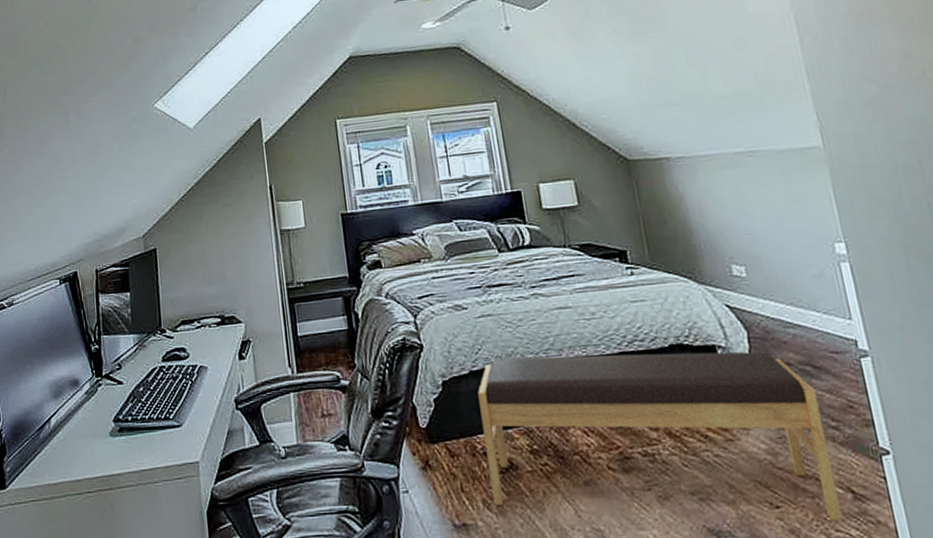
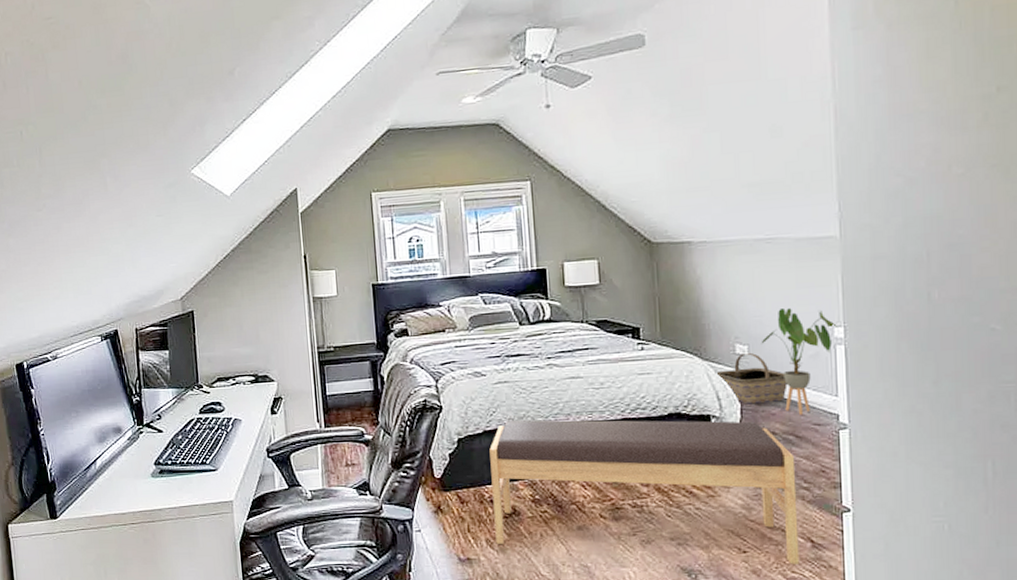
basket: none [716,273,795,332] -> present [716,352,788,404]
house plant: none [758,224,840,342] -> present [761,308,839,415]

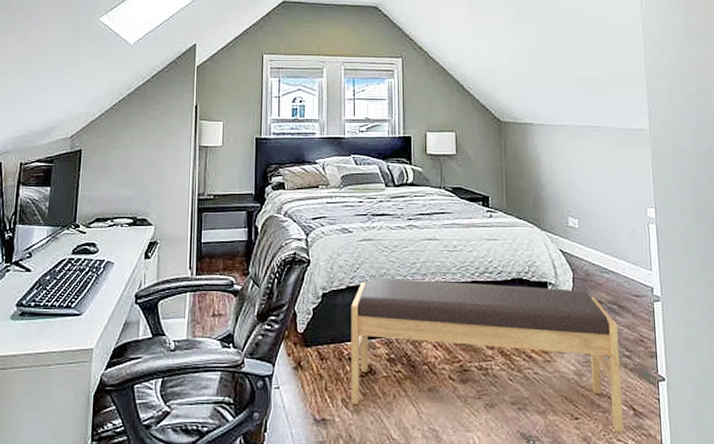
basket: present [716,352,788,404] -> none [552,225,611,274]
house plant: present [761,308,839,415] -> none [589,188,651,286]

